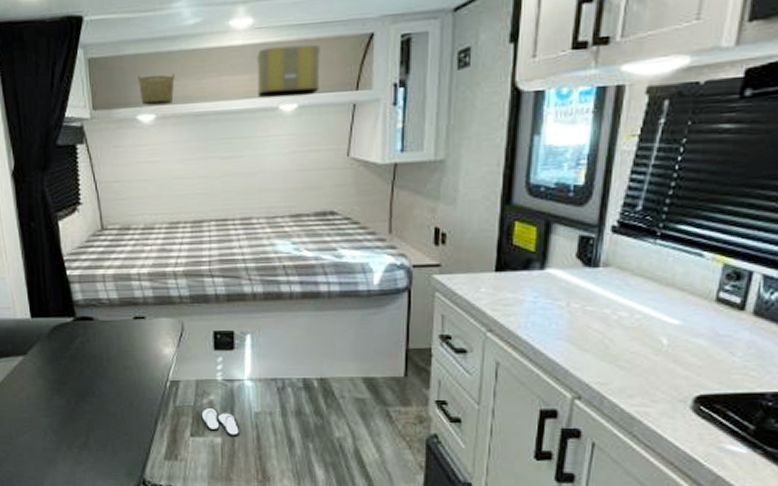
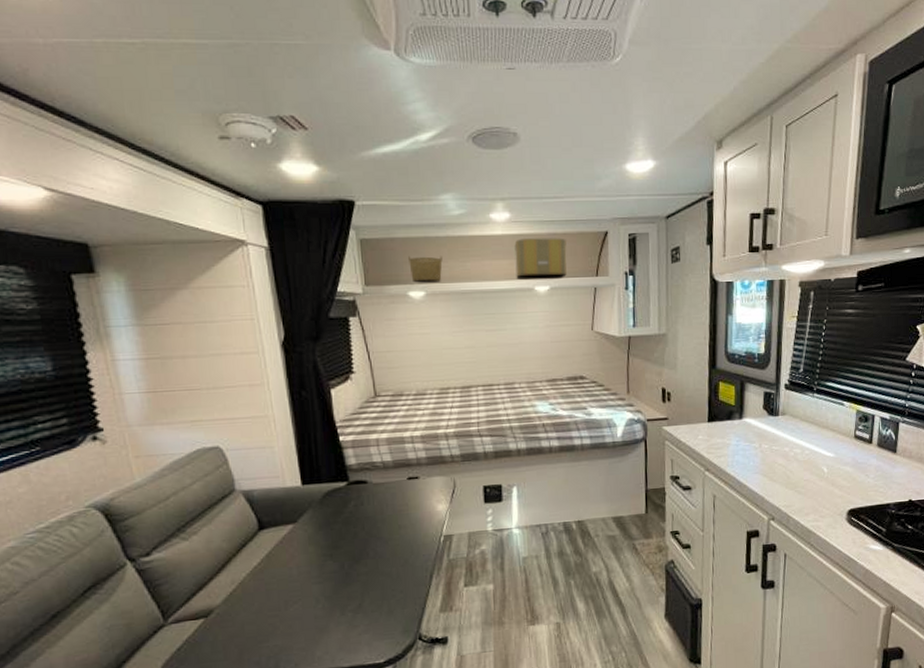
slippers: present [201,407,241,437] -> none [474,557,511,582]

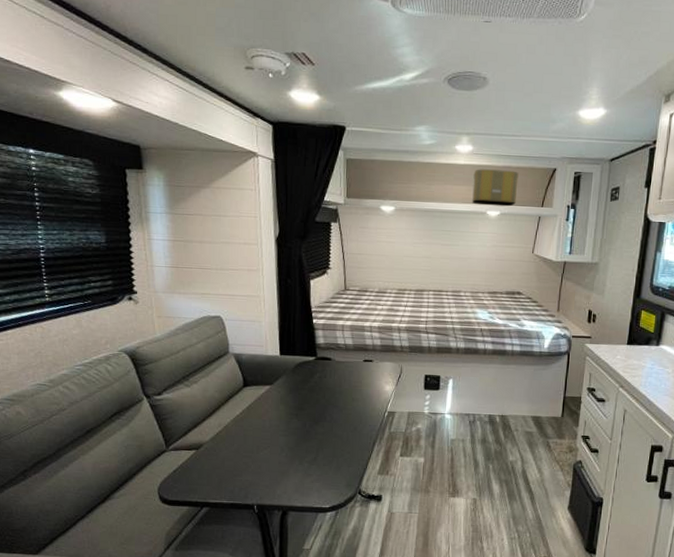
basket: present [407,255,443,284] -> none [383,175,412,201]

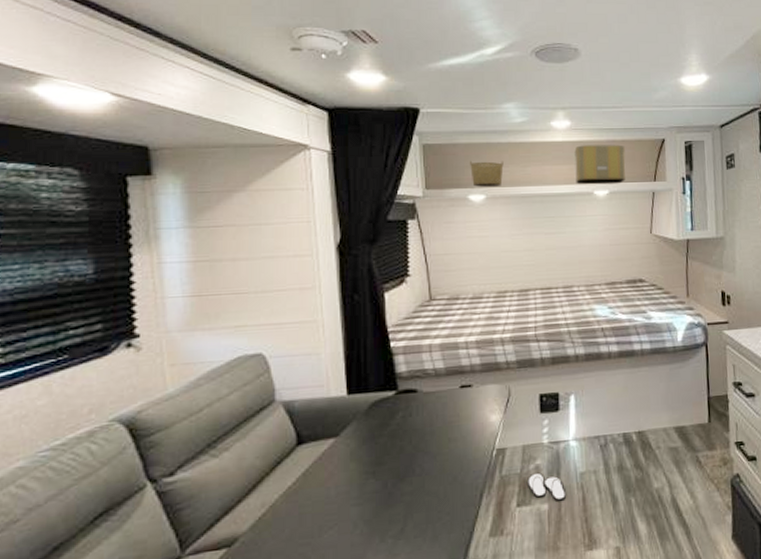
basket: none [383,175,412,201] -> present [469,160,504,188]
slippers: none [410,434,439,458] -> present [527,472,567,501]

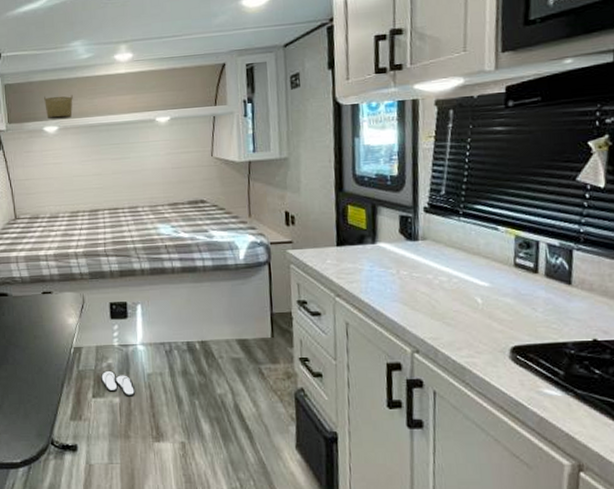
storage box: present [574,144,626,185] -> none [136,72,186,113]

